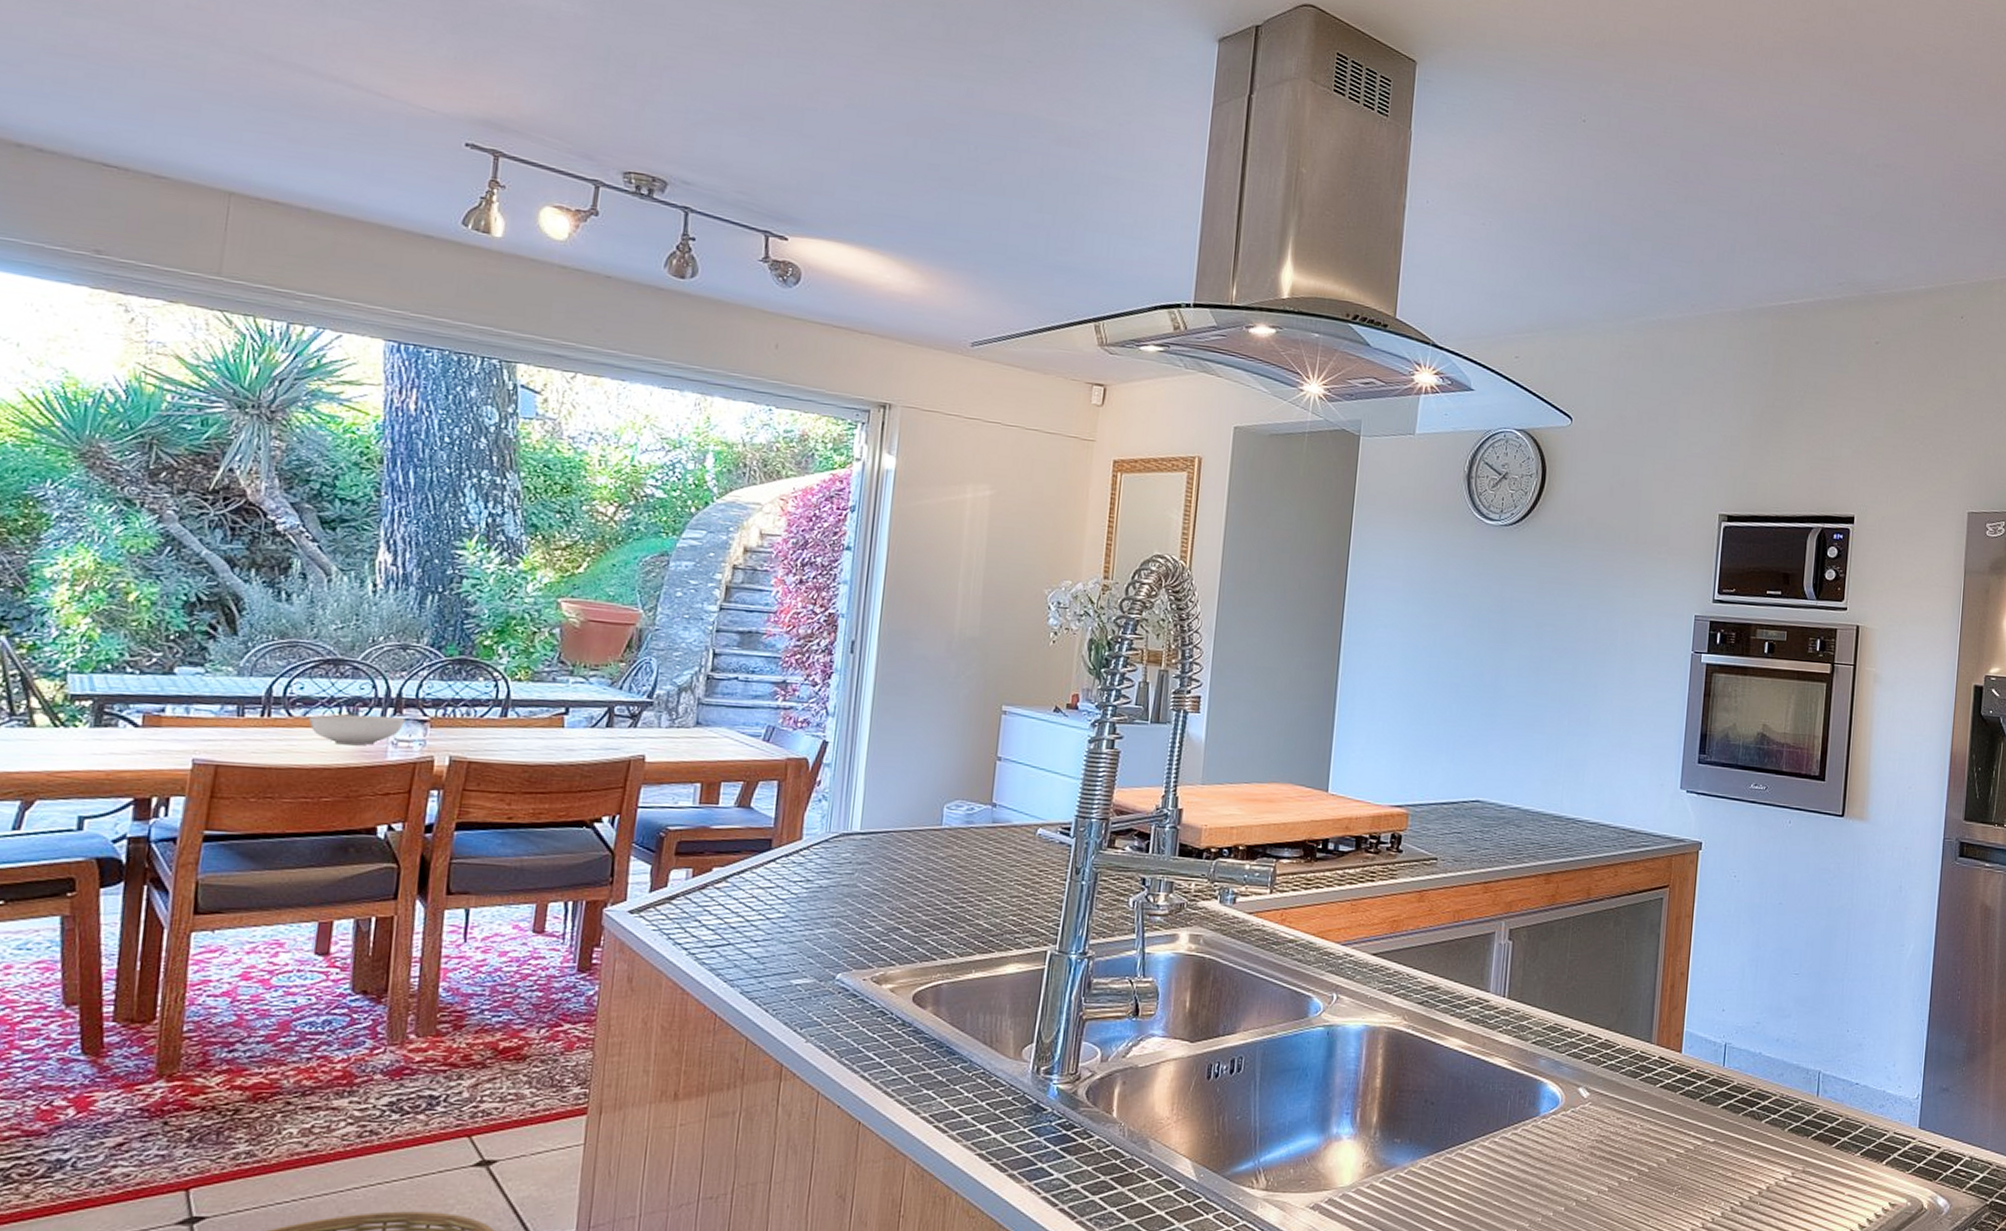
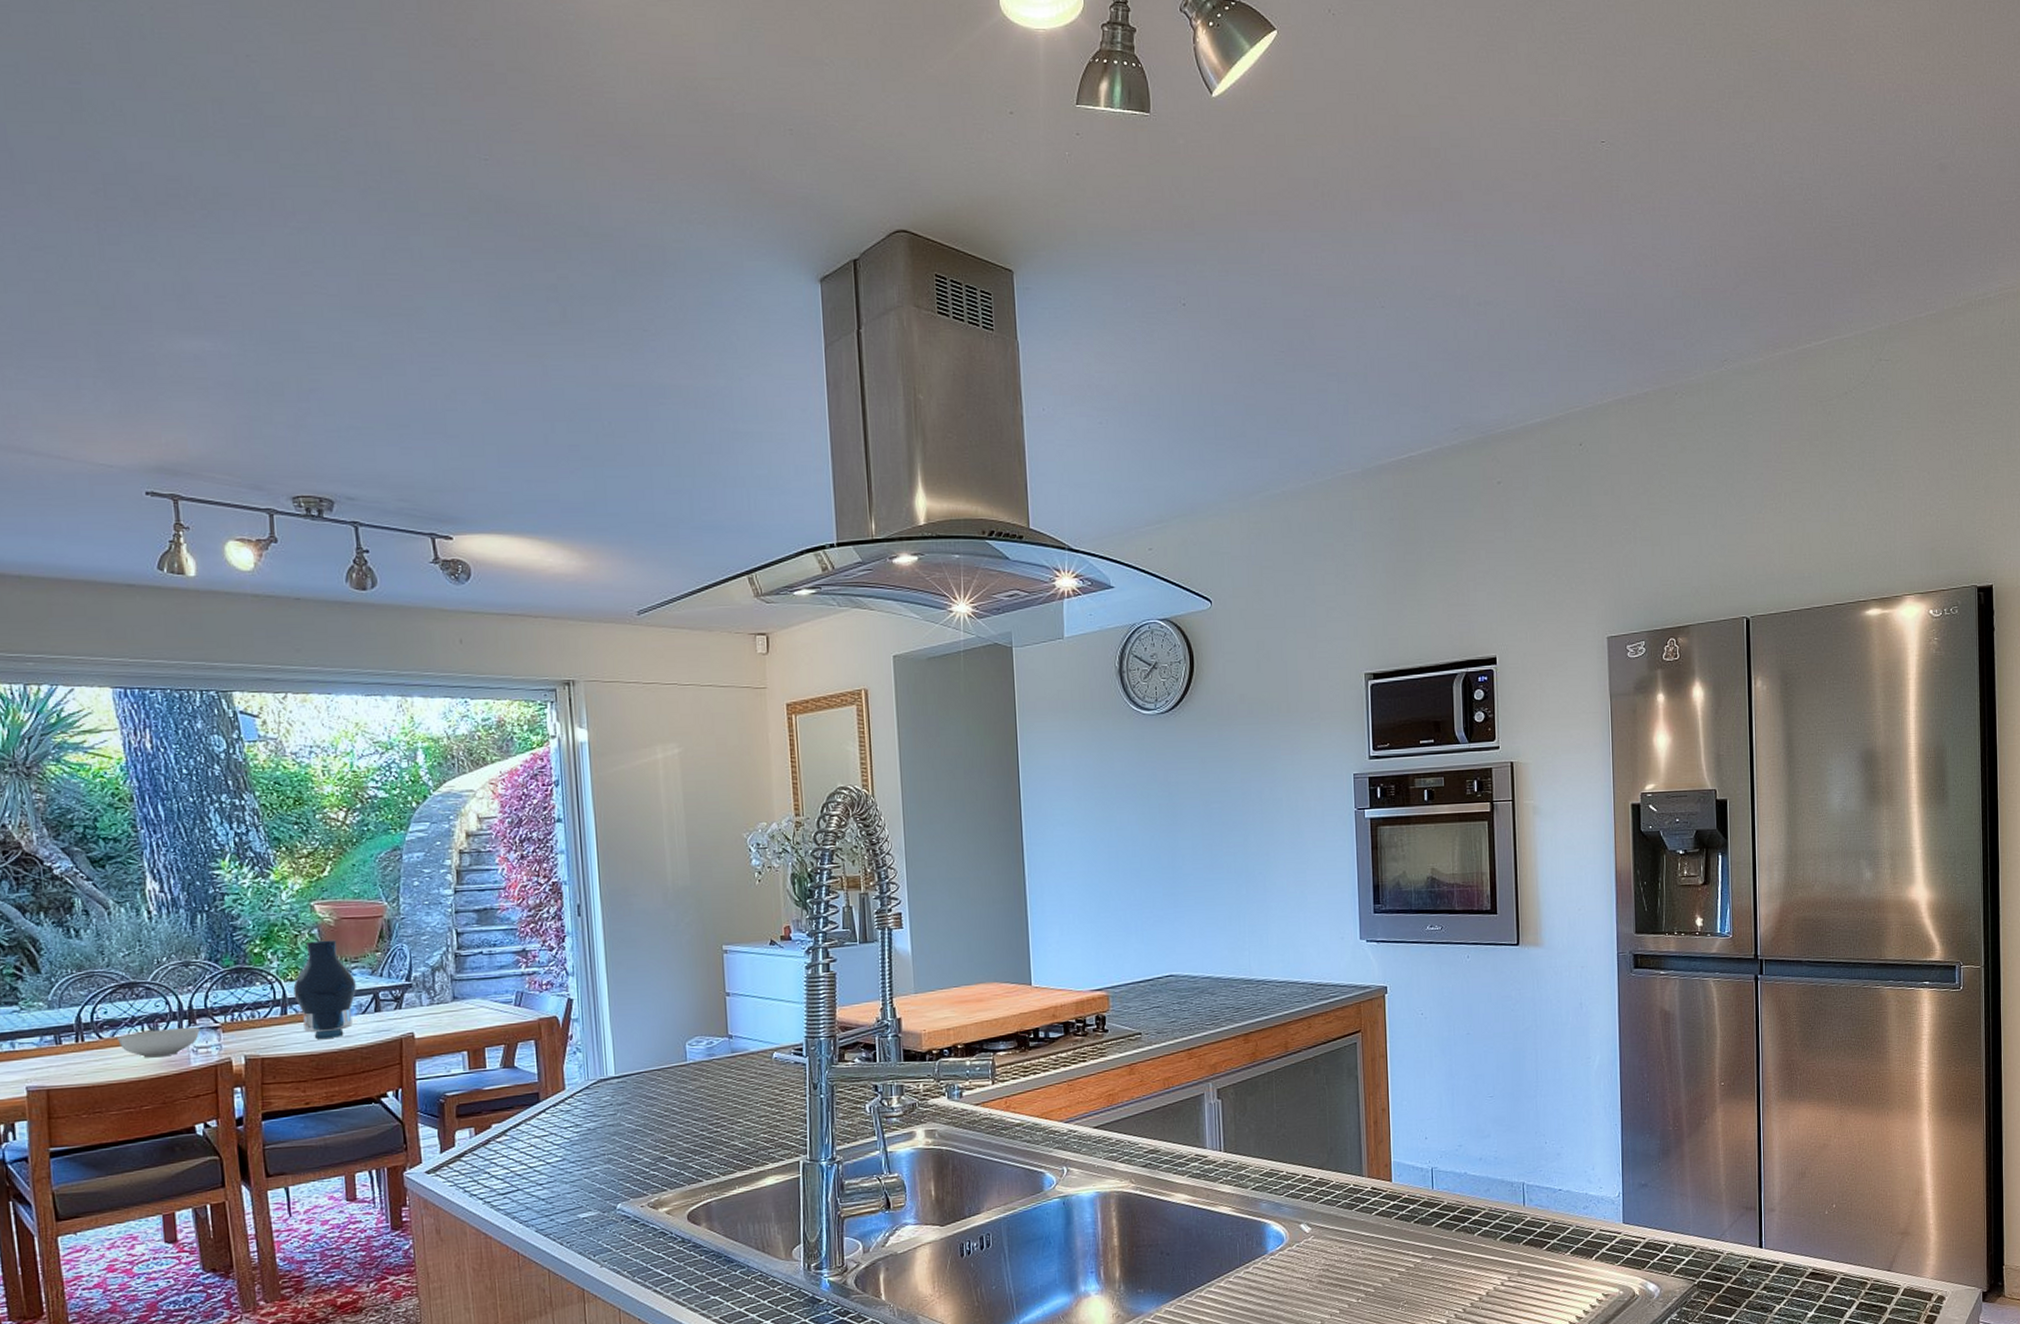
vase: none [519,641,591,750] -> present [293,939,356,1039]

